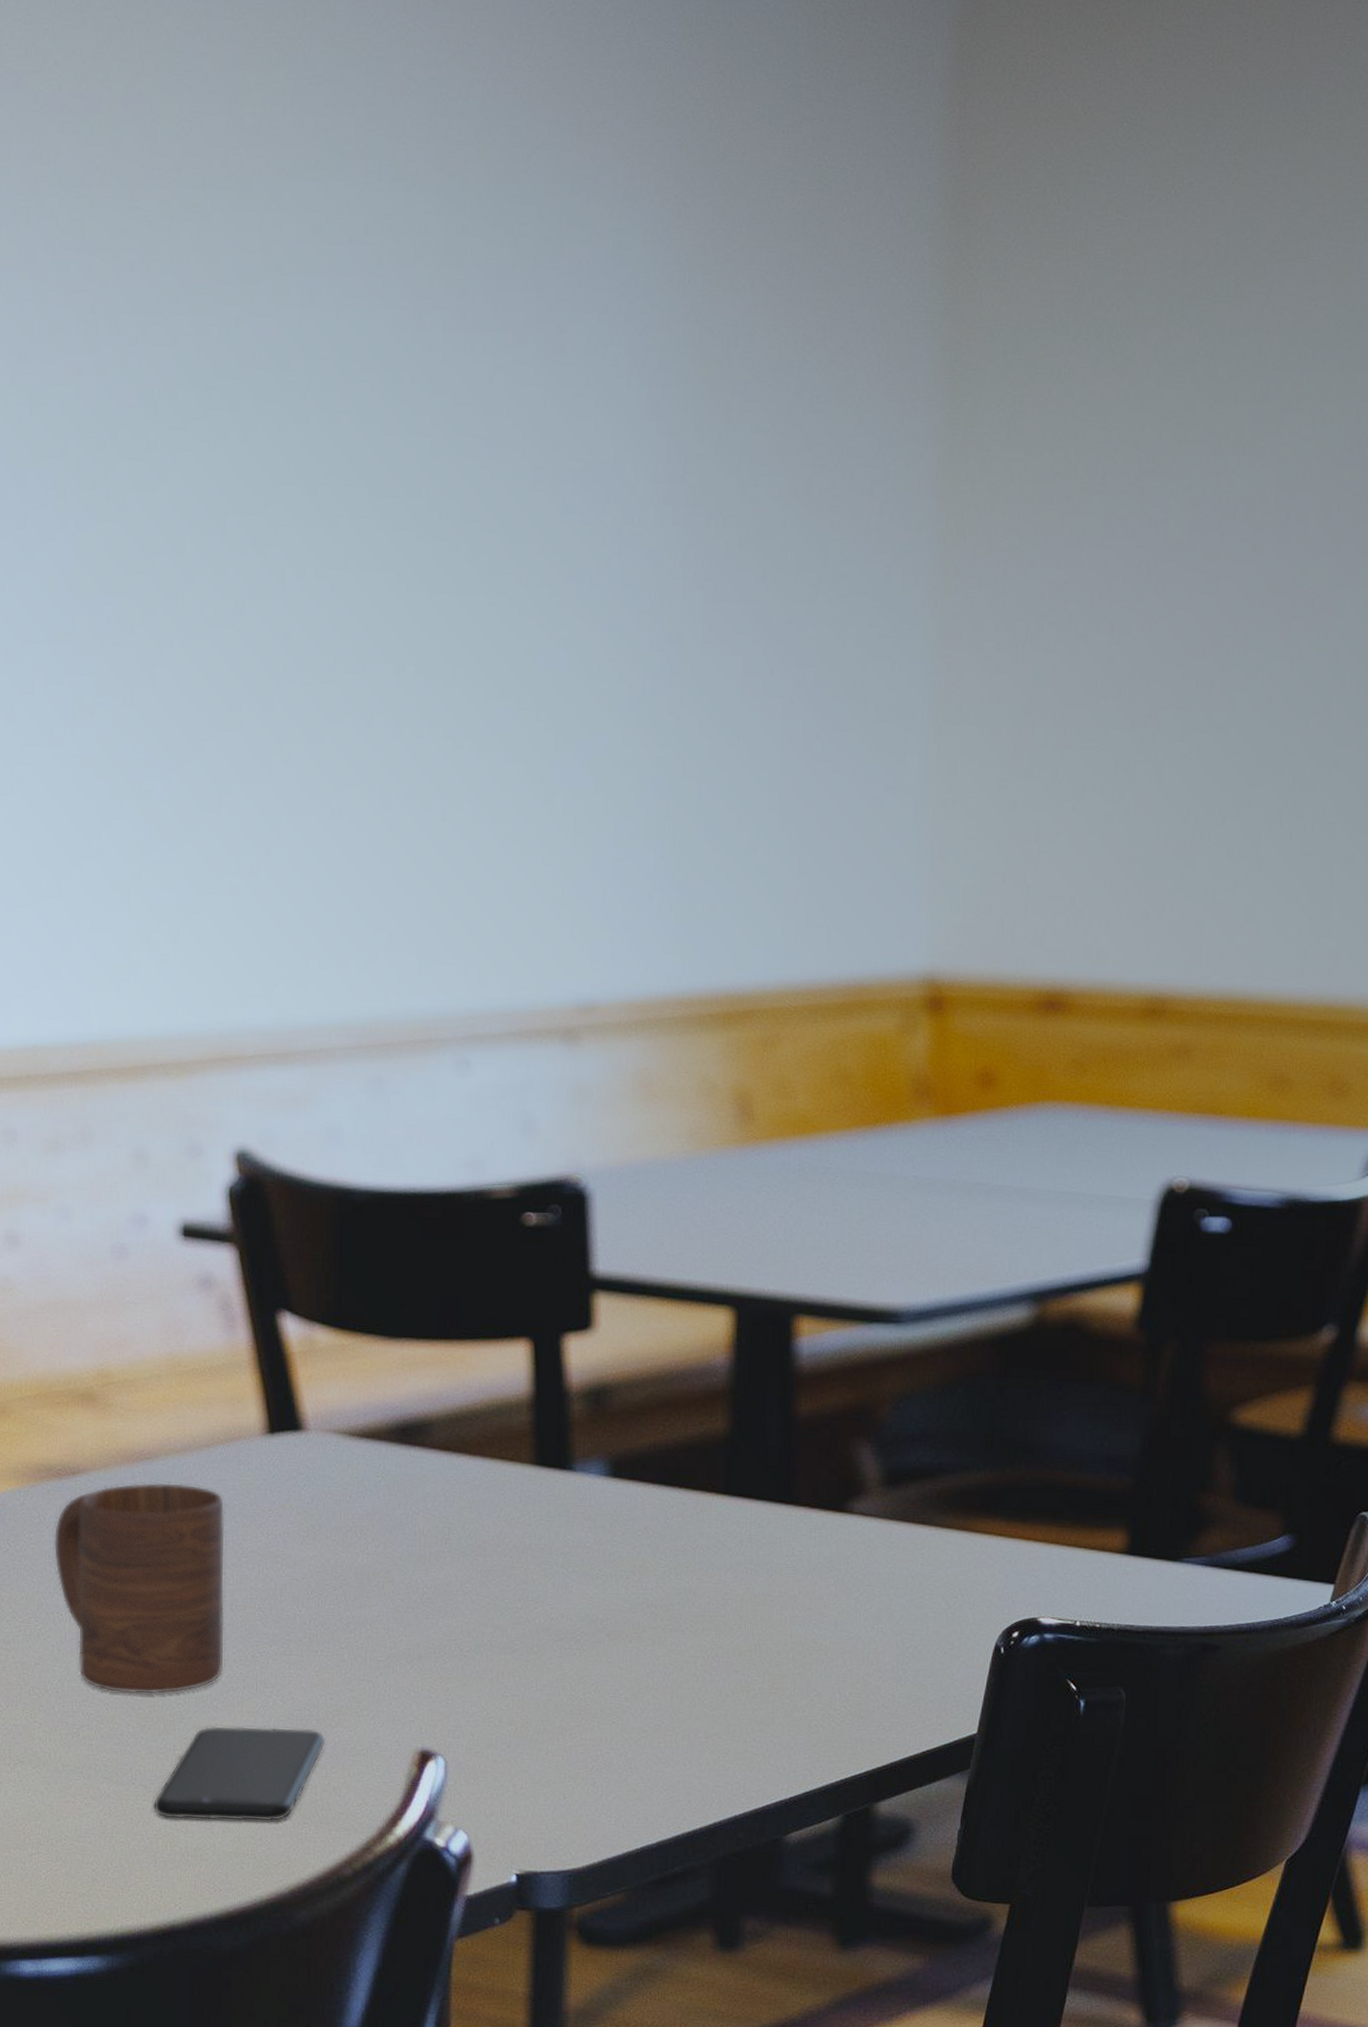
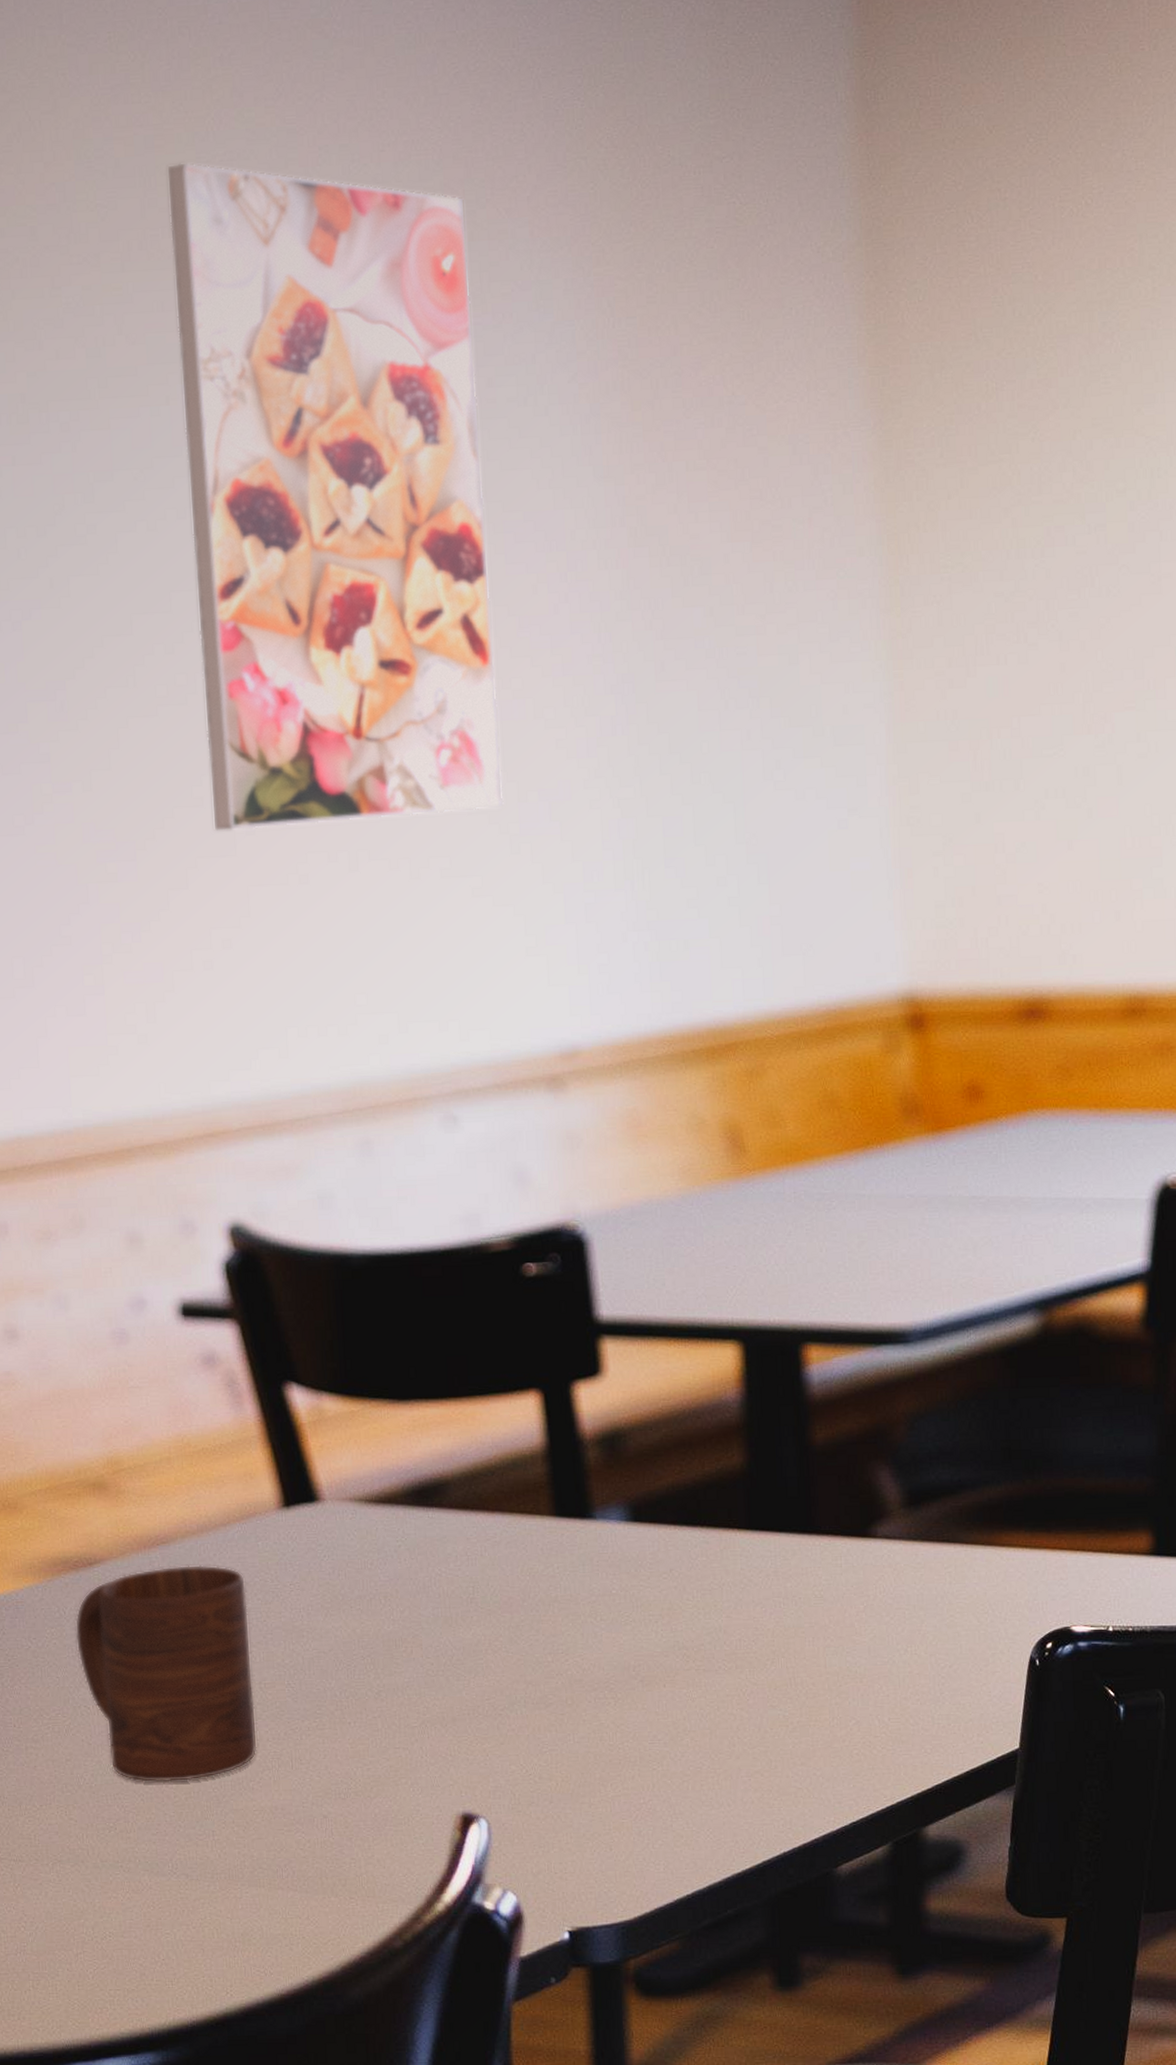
smartphone: present [152,1725,326,1822] -> none [195,1802,366,1906]
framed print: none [250,83,550,759] -> present [166,162,504,832]

